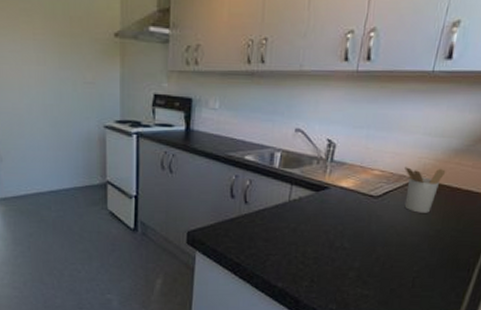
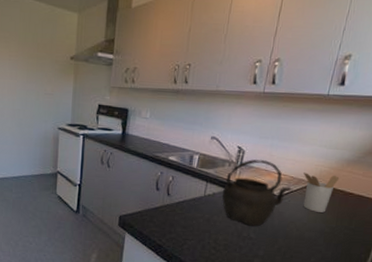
kettle: none [309,154,393,234] -> present [222,159,293,227]

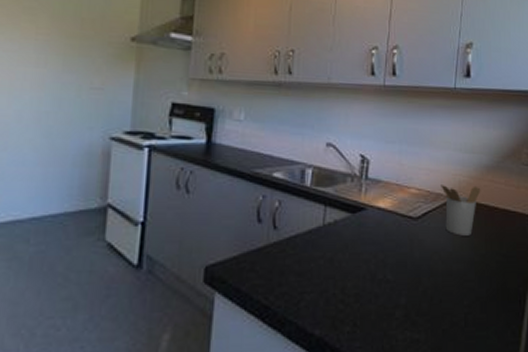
kettle: present [222,159,293,227] -> none [346,171,431,264]

